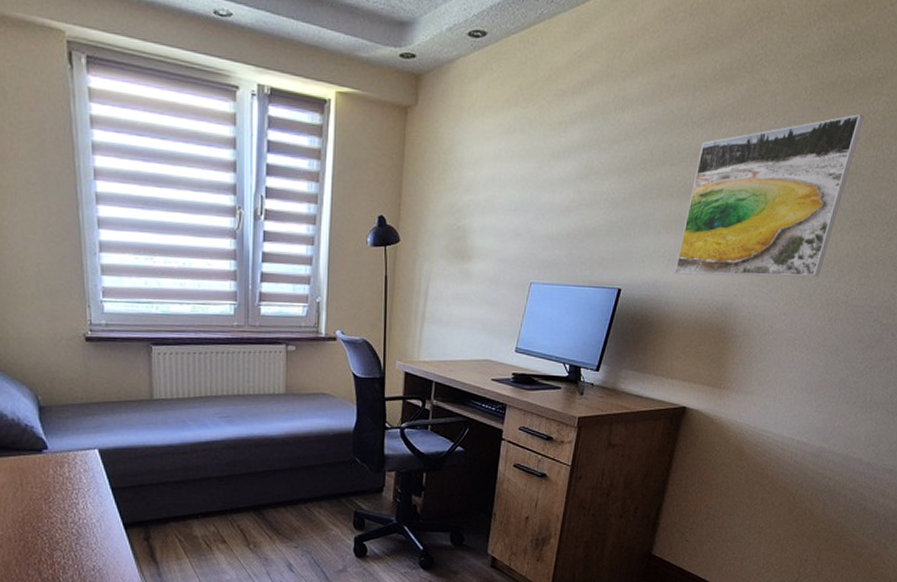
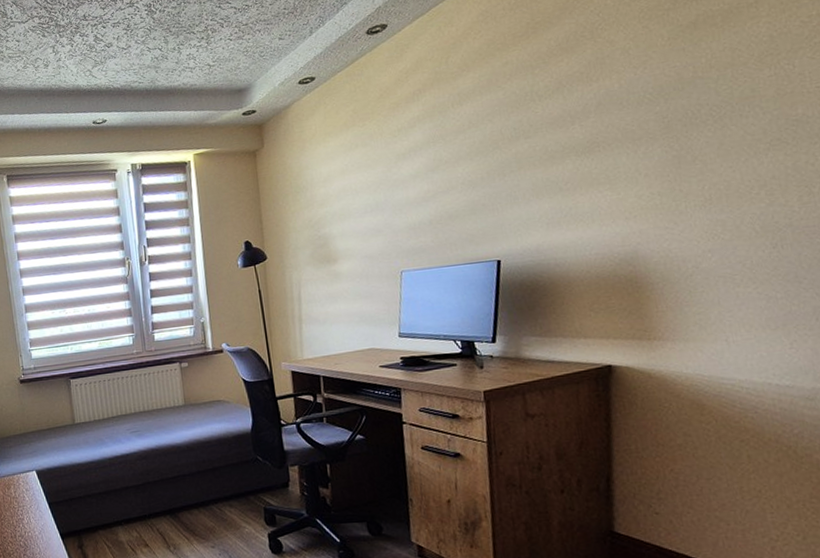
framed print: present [674,114,865,277] -> none [554,41,746,235]

